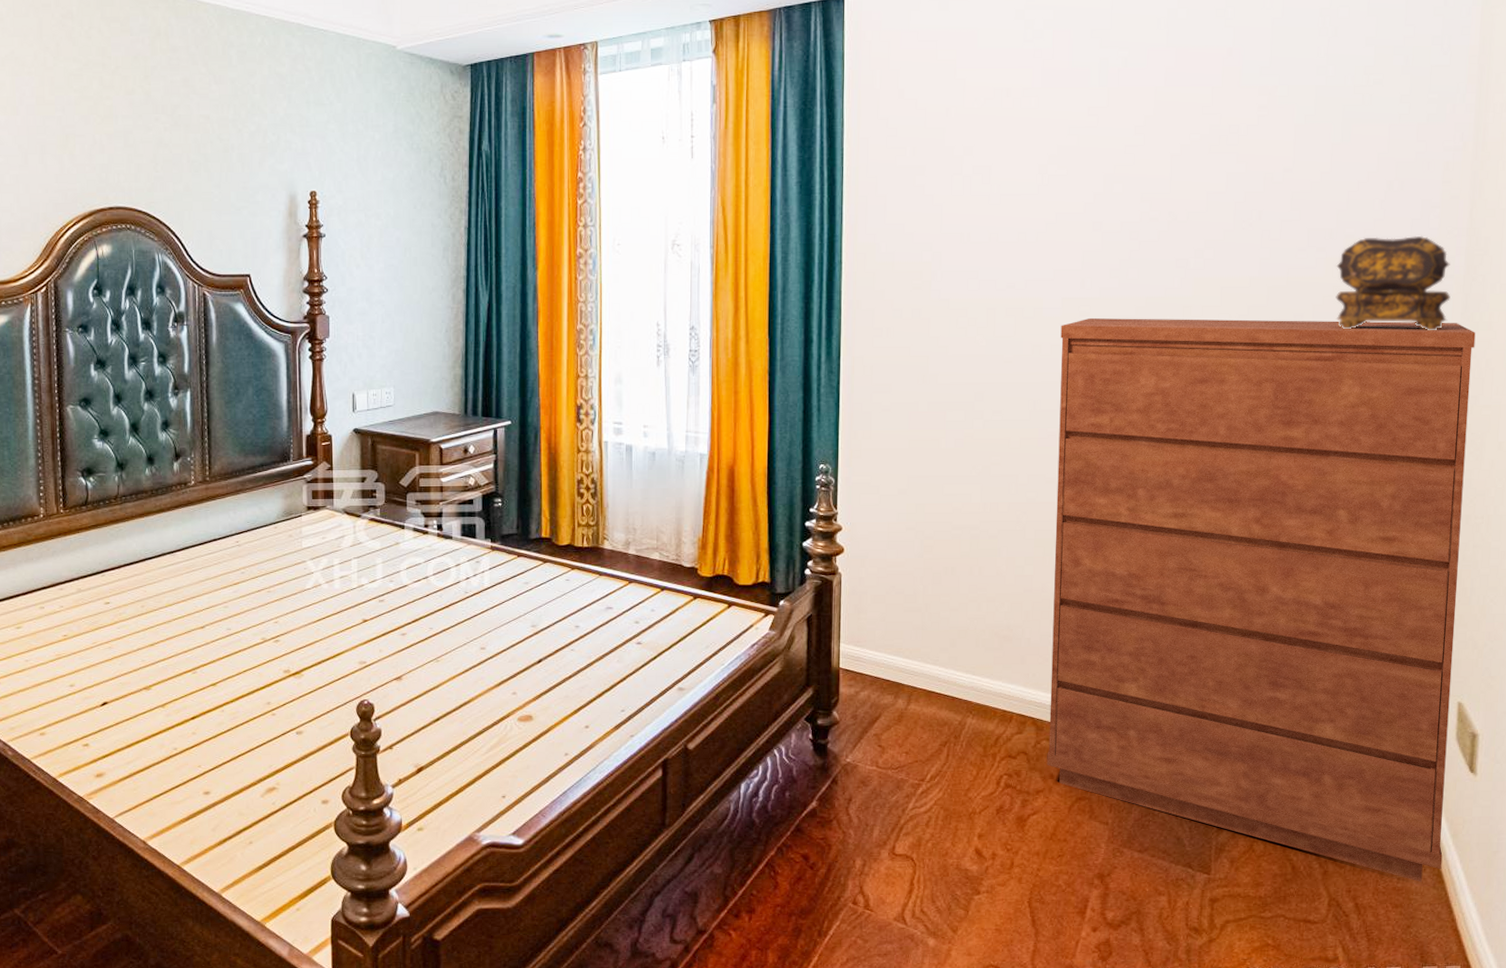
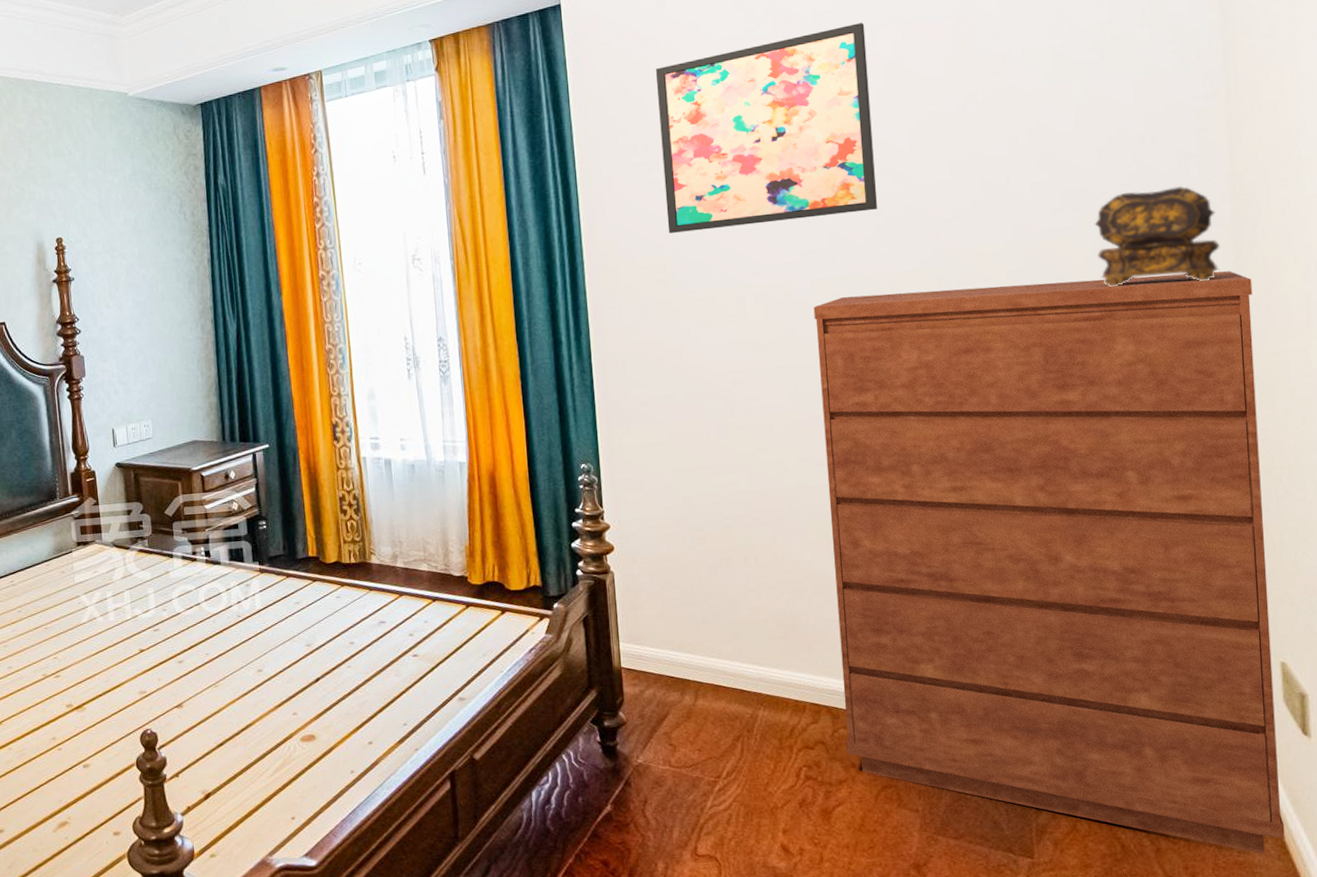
wall art: none [928,44,1140,240] -> present [655,23,878,233]

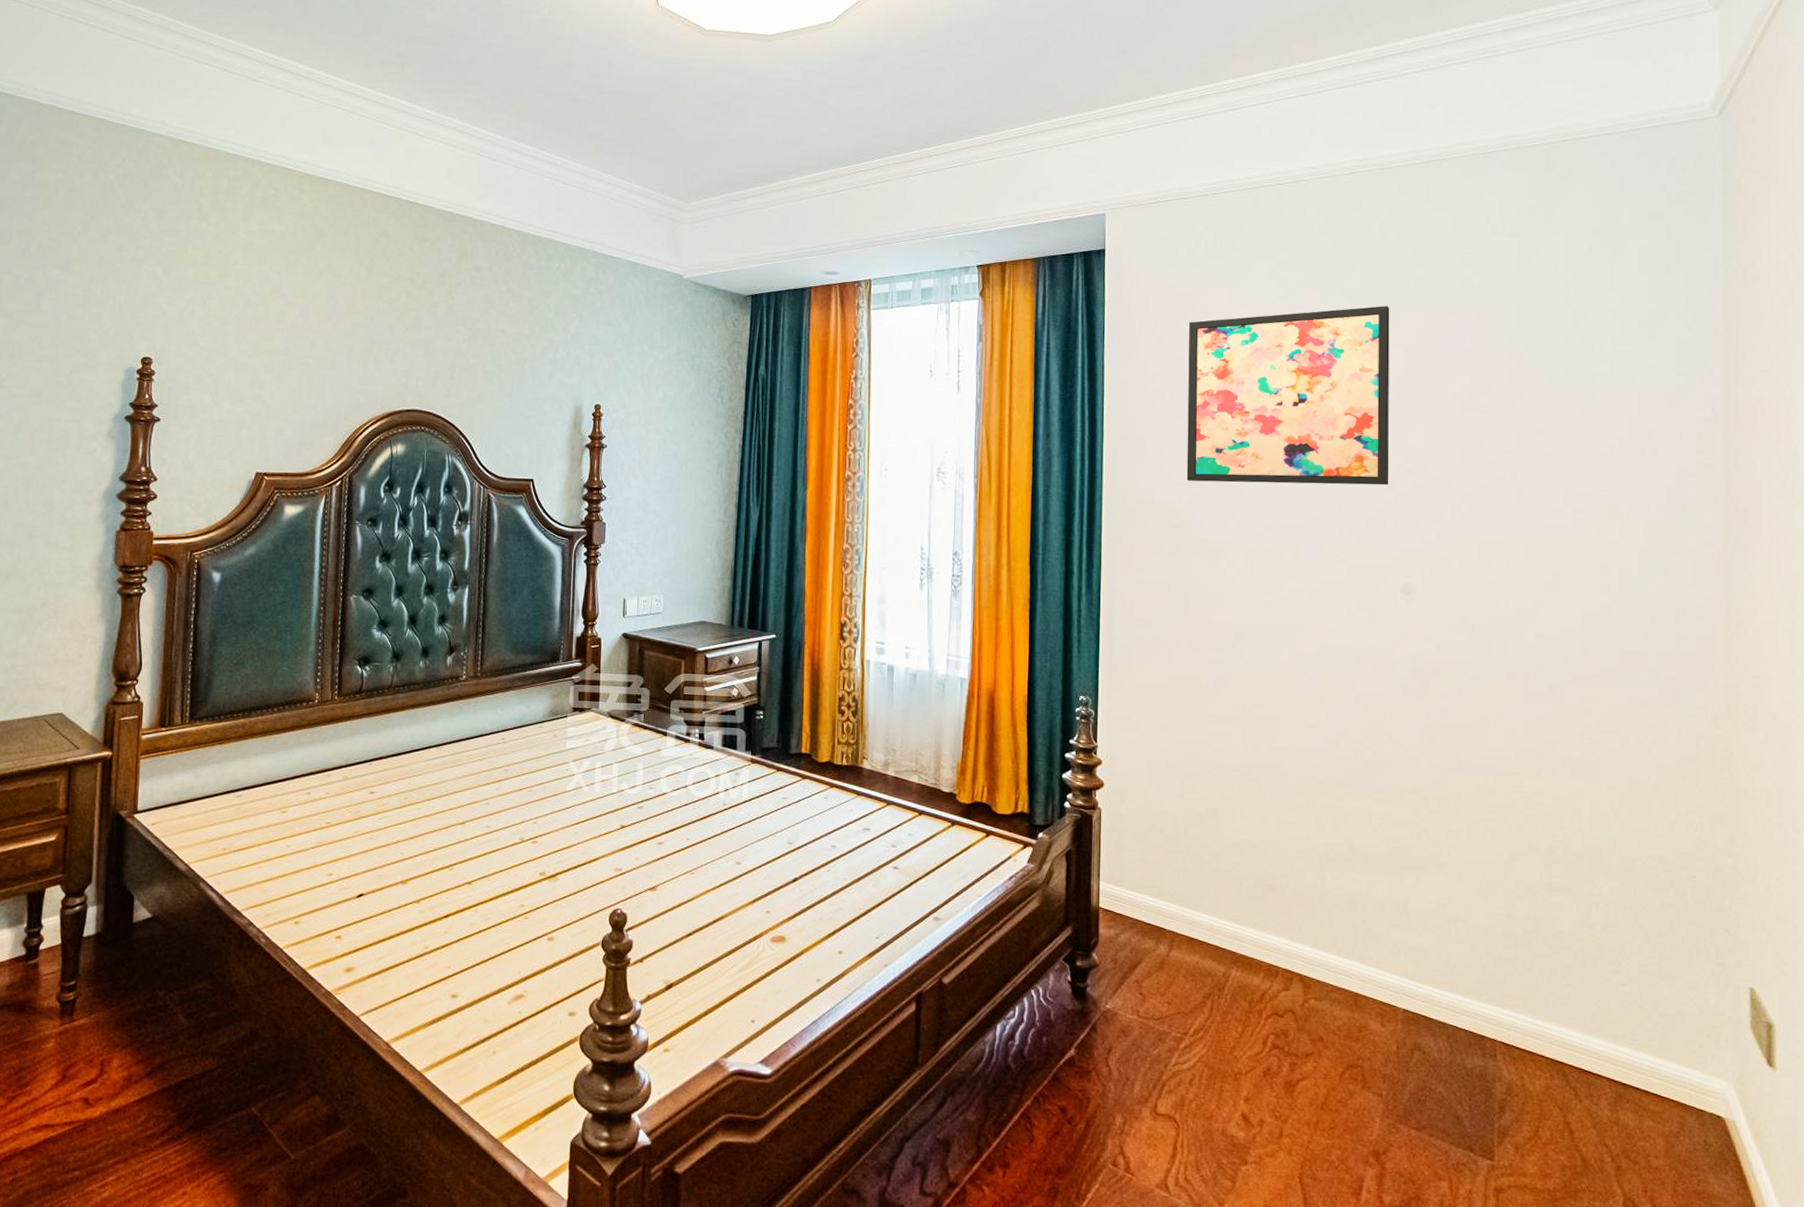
dresser: present [813,271,1285,855] -> none [1315,565,1745,1186]
jewelry box: present [1094,185,1220,287] -> none [1594,501,1712,598]

